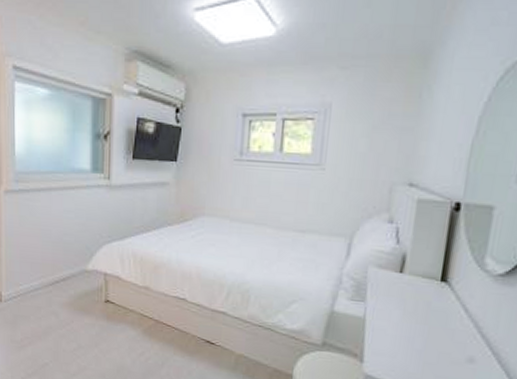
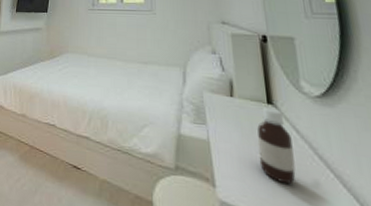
bottle: none [416,284,458,361] -> present [257,107,296,185]

